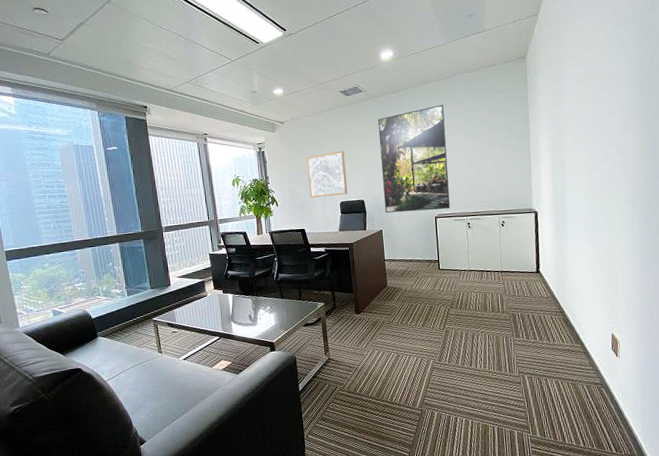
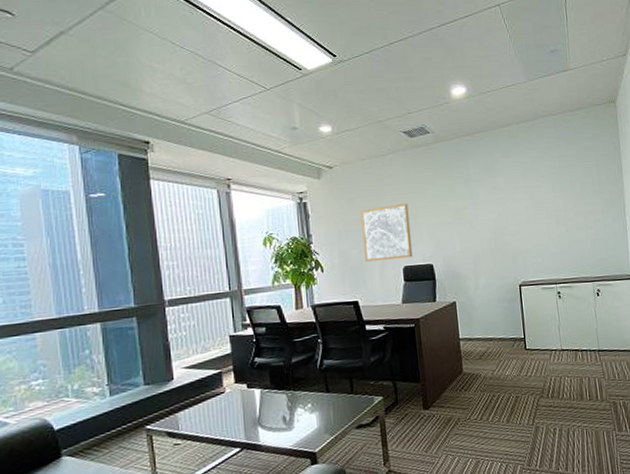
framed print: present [377,104,451,213] -> none [448,151,537,280]

